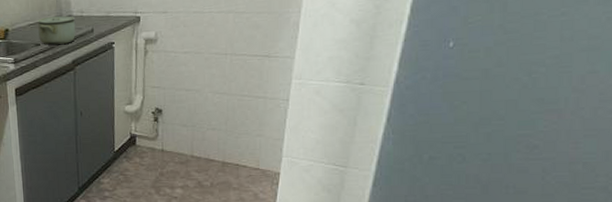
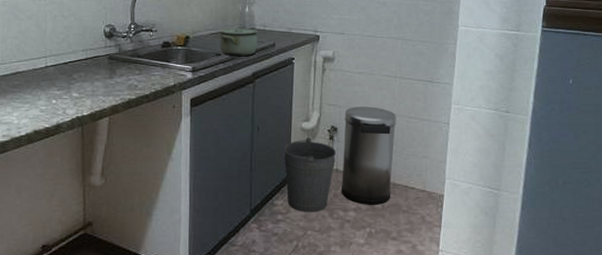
bucket: none [107,120,162,189] -> present [283,138,337,212]
pedal bin: none [167,86,227,183] -> present [341,107,396,205]

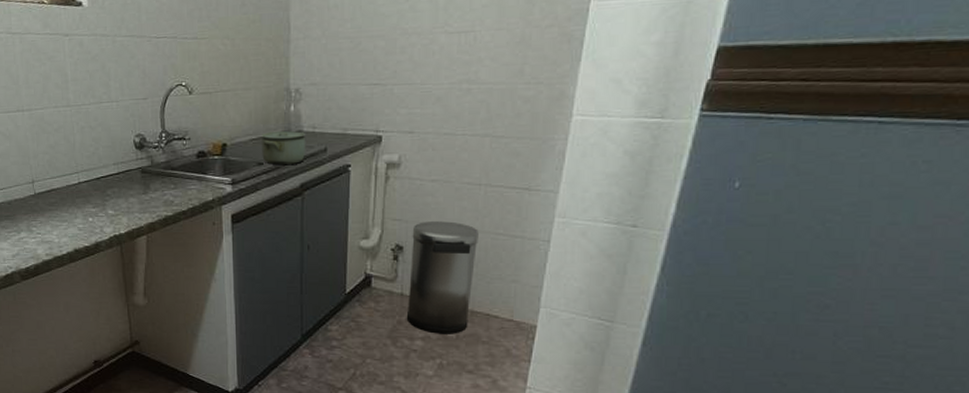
bucket: present [283,138,337,212] -> none [338,258,402,339]

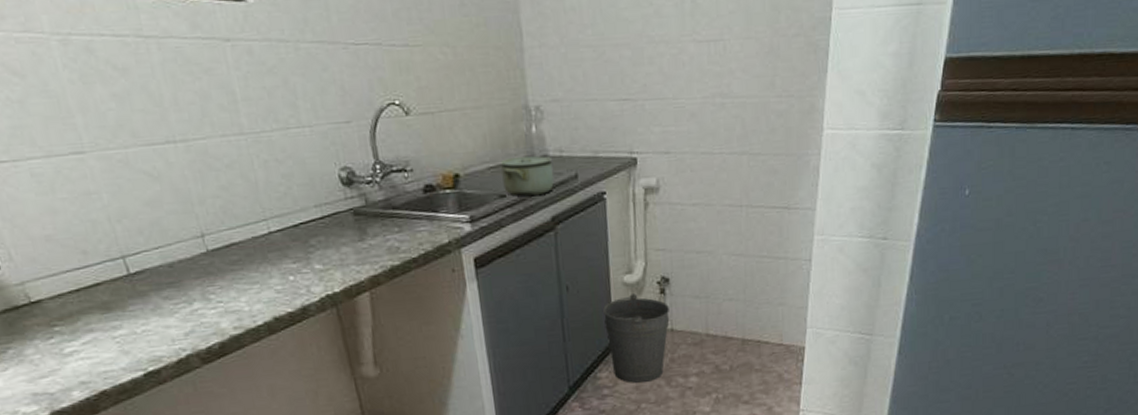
bucket: none [338,258,402,339] -> present [602,293,671,383]
pedal bin: present [406,221,479,334] -> none [677,247,744,368]

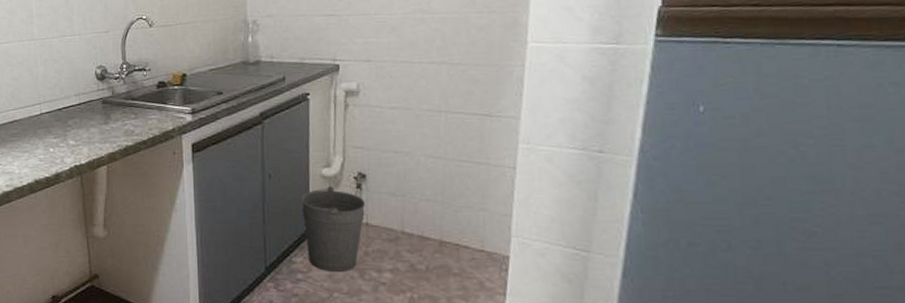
cooking pot: present [501,156,554,197] -> none [221,61,264,95]

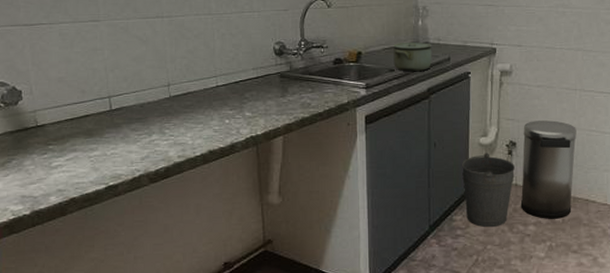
cooking pot: none [221,61,264,95] -> present [393,42,432,72]
pedal bin: none [373,148,443,266] -> present [520,120,577,219]

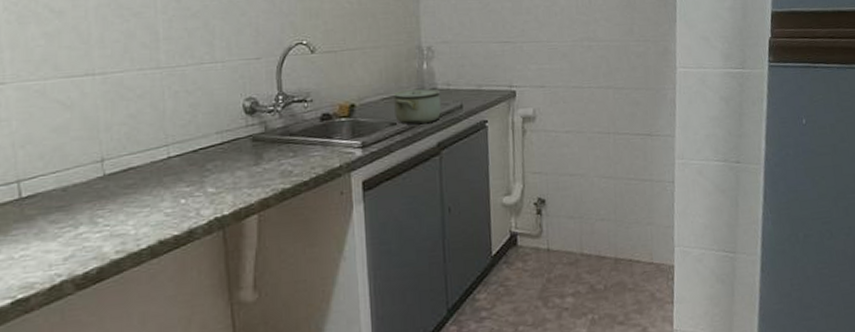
bucket: present [461,153,516,227] -> none [482,214,547,305]
pedal bin: present [520,120,577,219] -> none [552,170,614,288]

